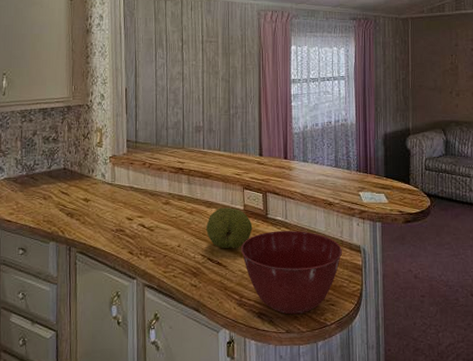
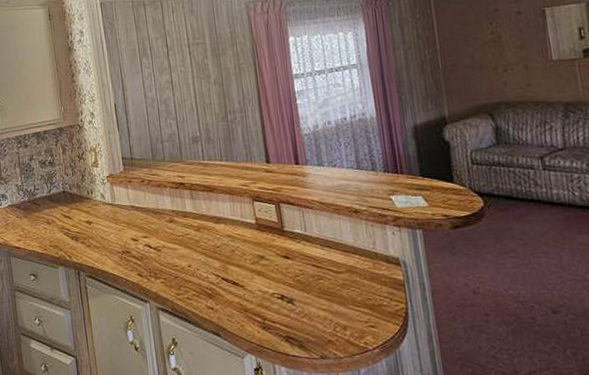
fruit: present [206,208,253,249] -> none [216,222,268,267]
mixing bowl: present [240,231,343,315] -> none [257,244,379,338]

